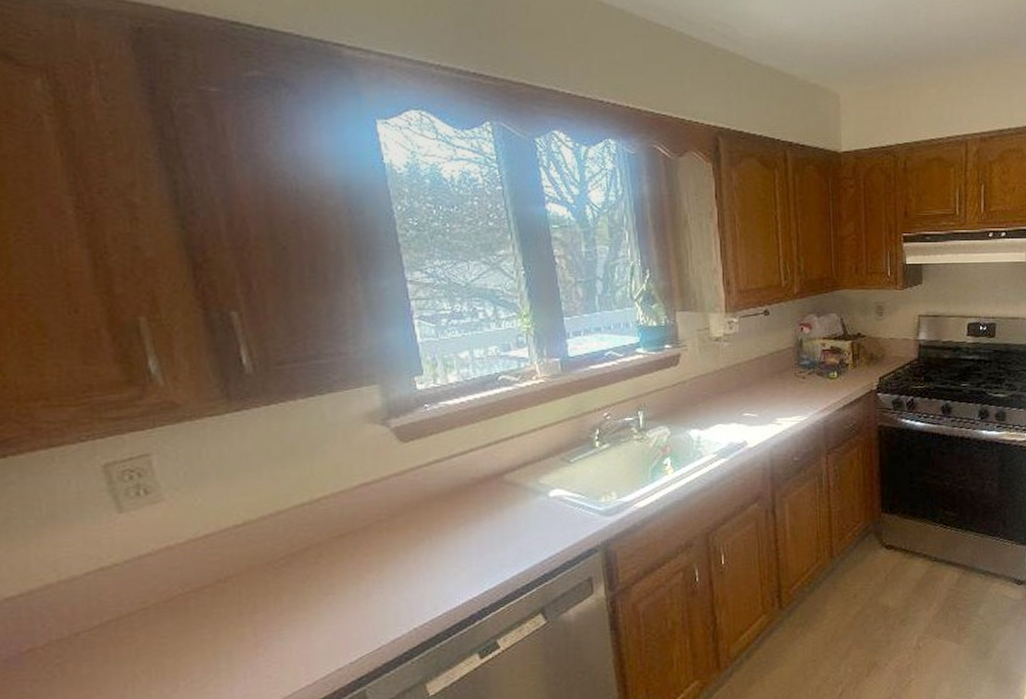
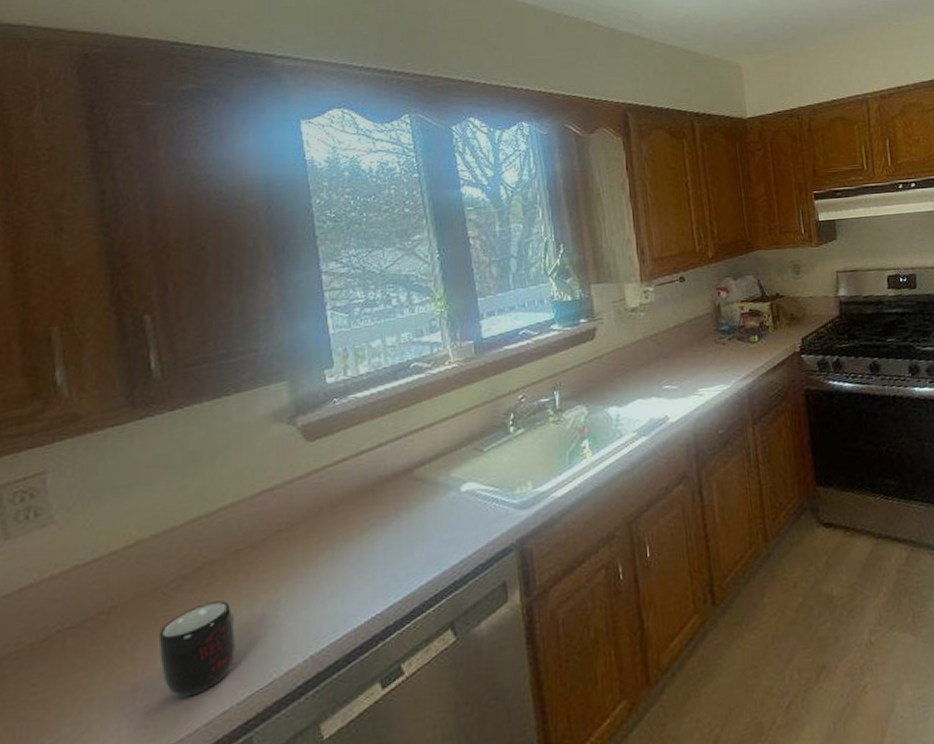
mug: none [273,577,346,656] -> present [158,600,237,699]

